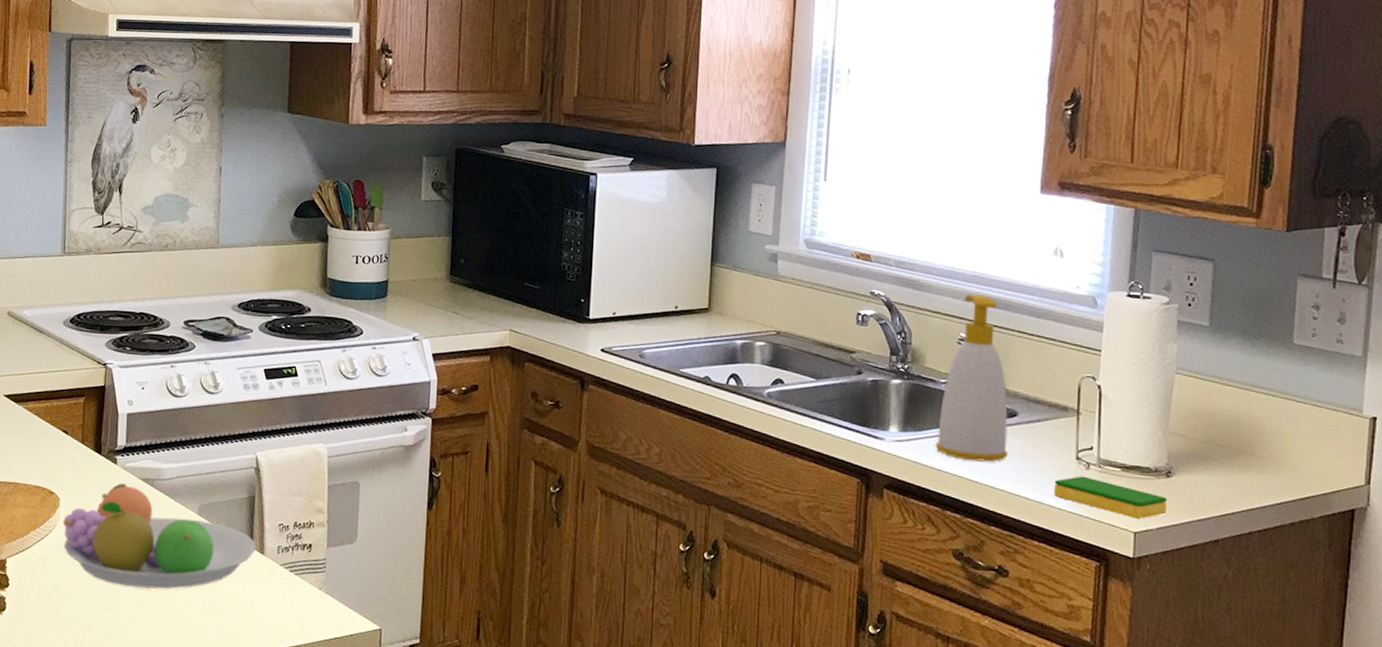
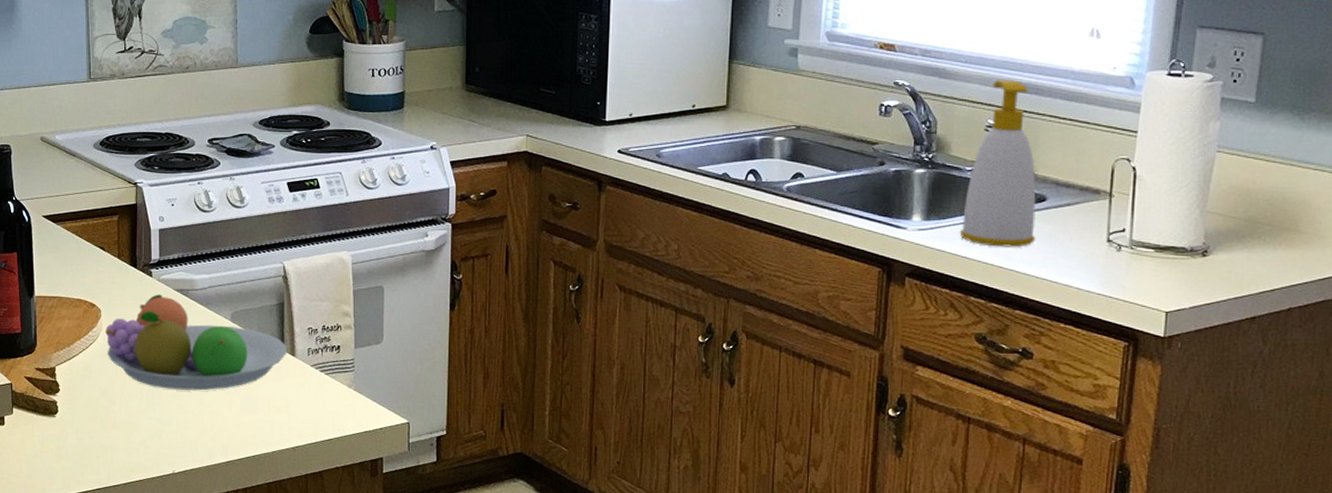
dish sponge: present [1054,476,1167,519] -> none [1083,258,1202,299]

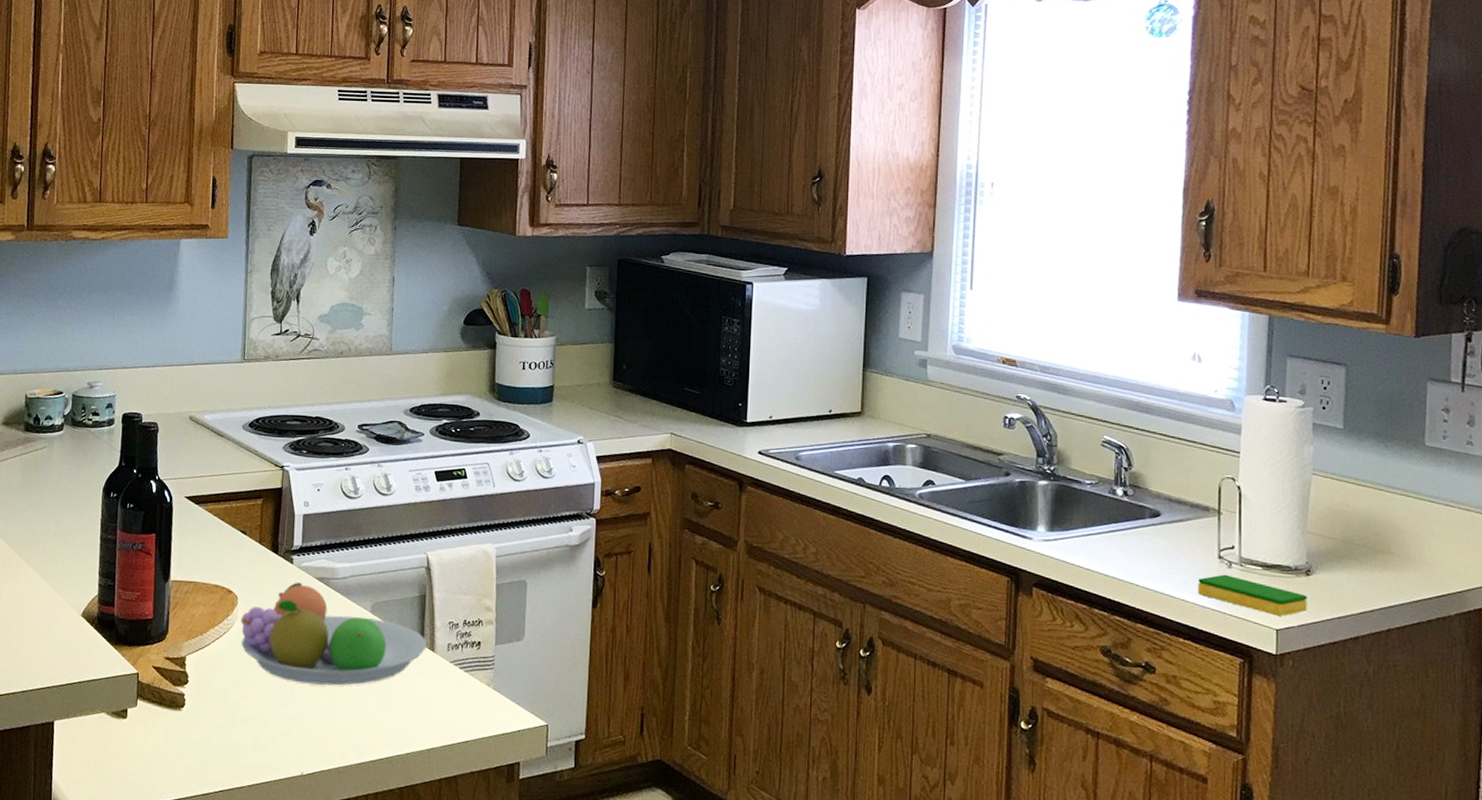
soap bottle: present [959,80,1036,247] -> none [1081,398,1153,561]
dish sponge: none [1083,258,1202,299] -> present [1198,574,1307,616]

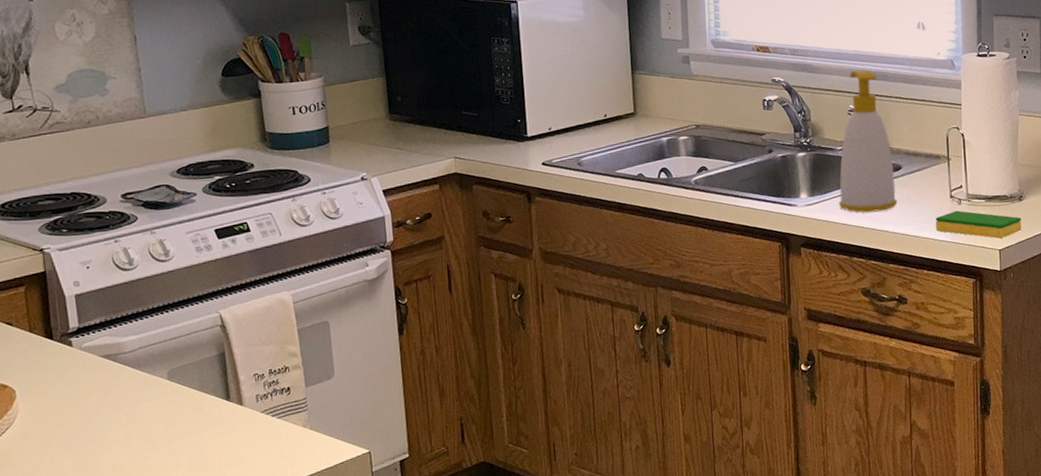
fruit bowl: present [241,582,428,686] -> none [23,363,235,463]
soap bottle: none [1081,398,1153,561] -> present [838,70,898,213]

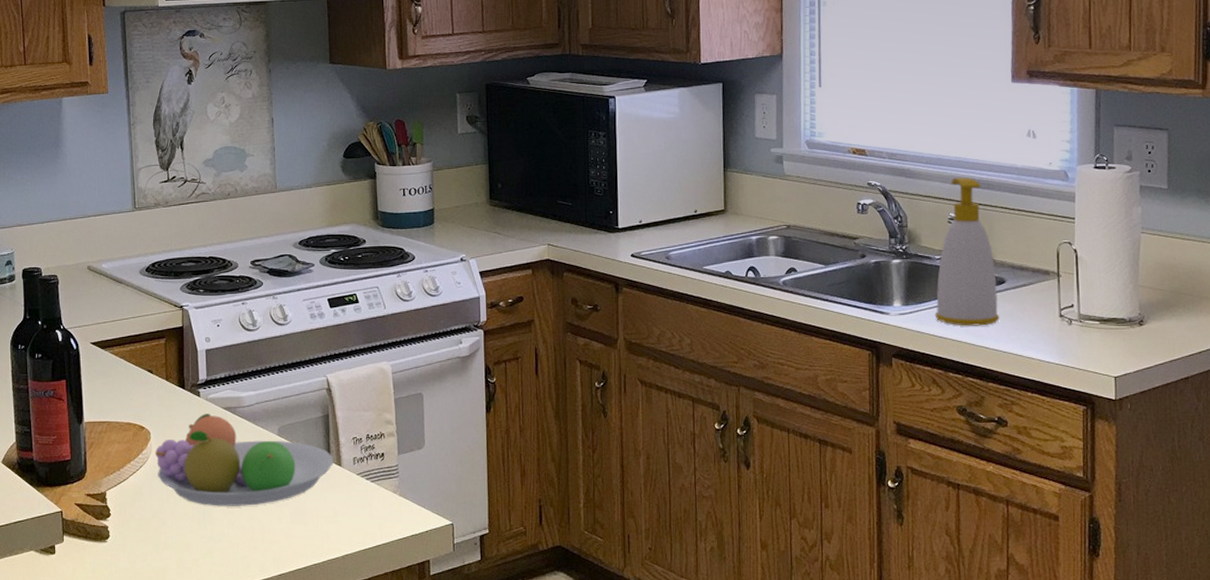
fruit bowl: none [23,363,235,463] -> present [155,413,334,507]
dish sponge: present [935,210,1022,239] -> none [1042,331,1142,365]

